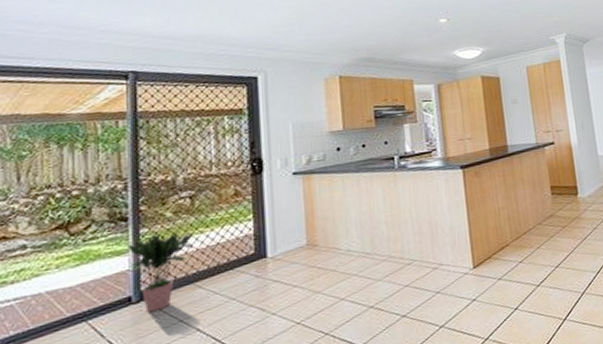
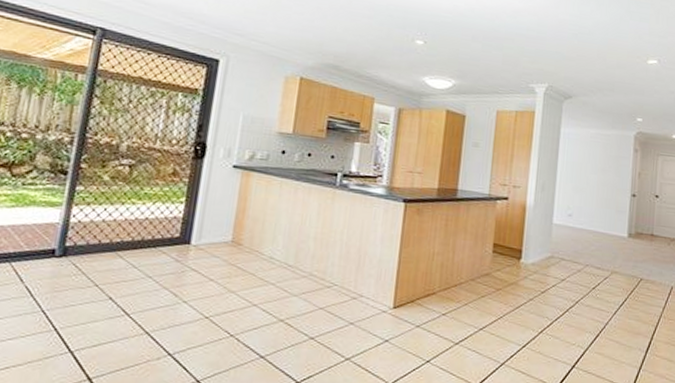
potted plant: present [128,232,192,312] -> none [59,193,124,269]

